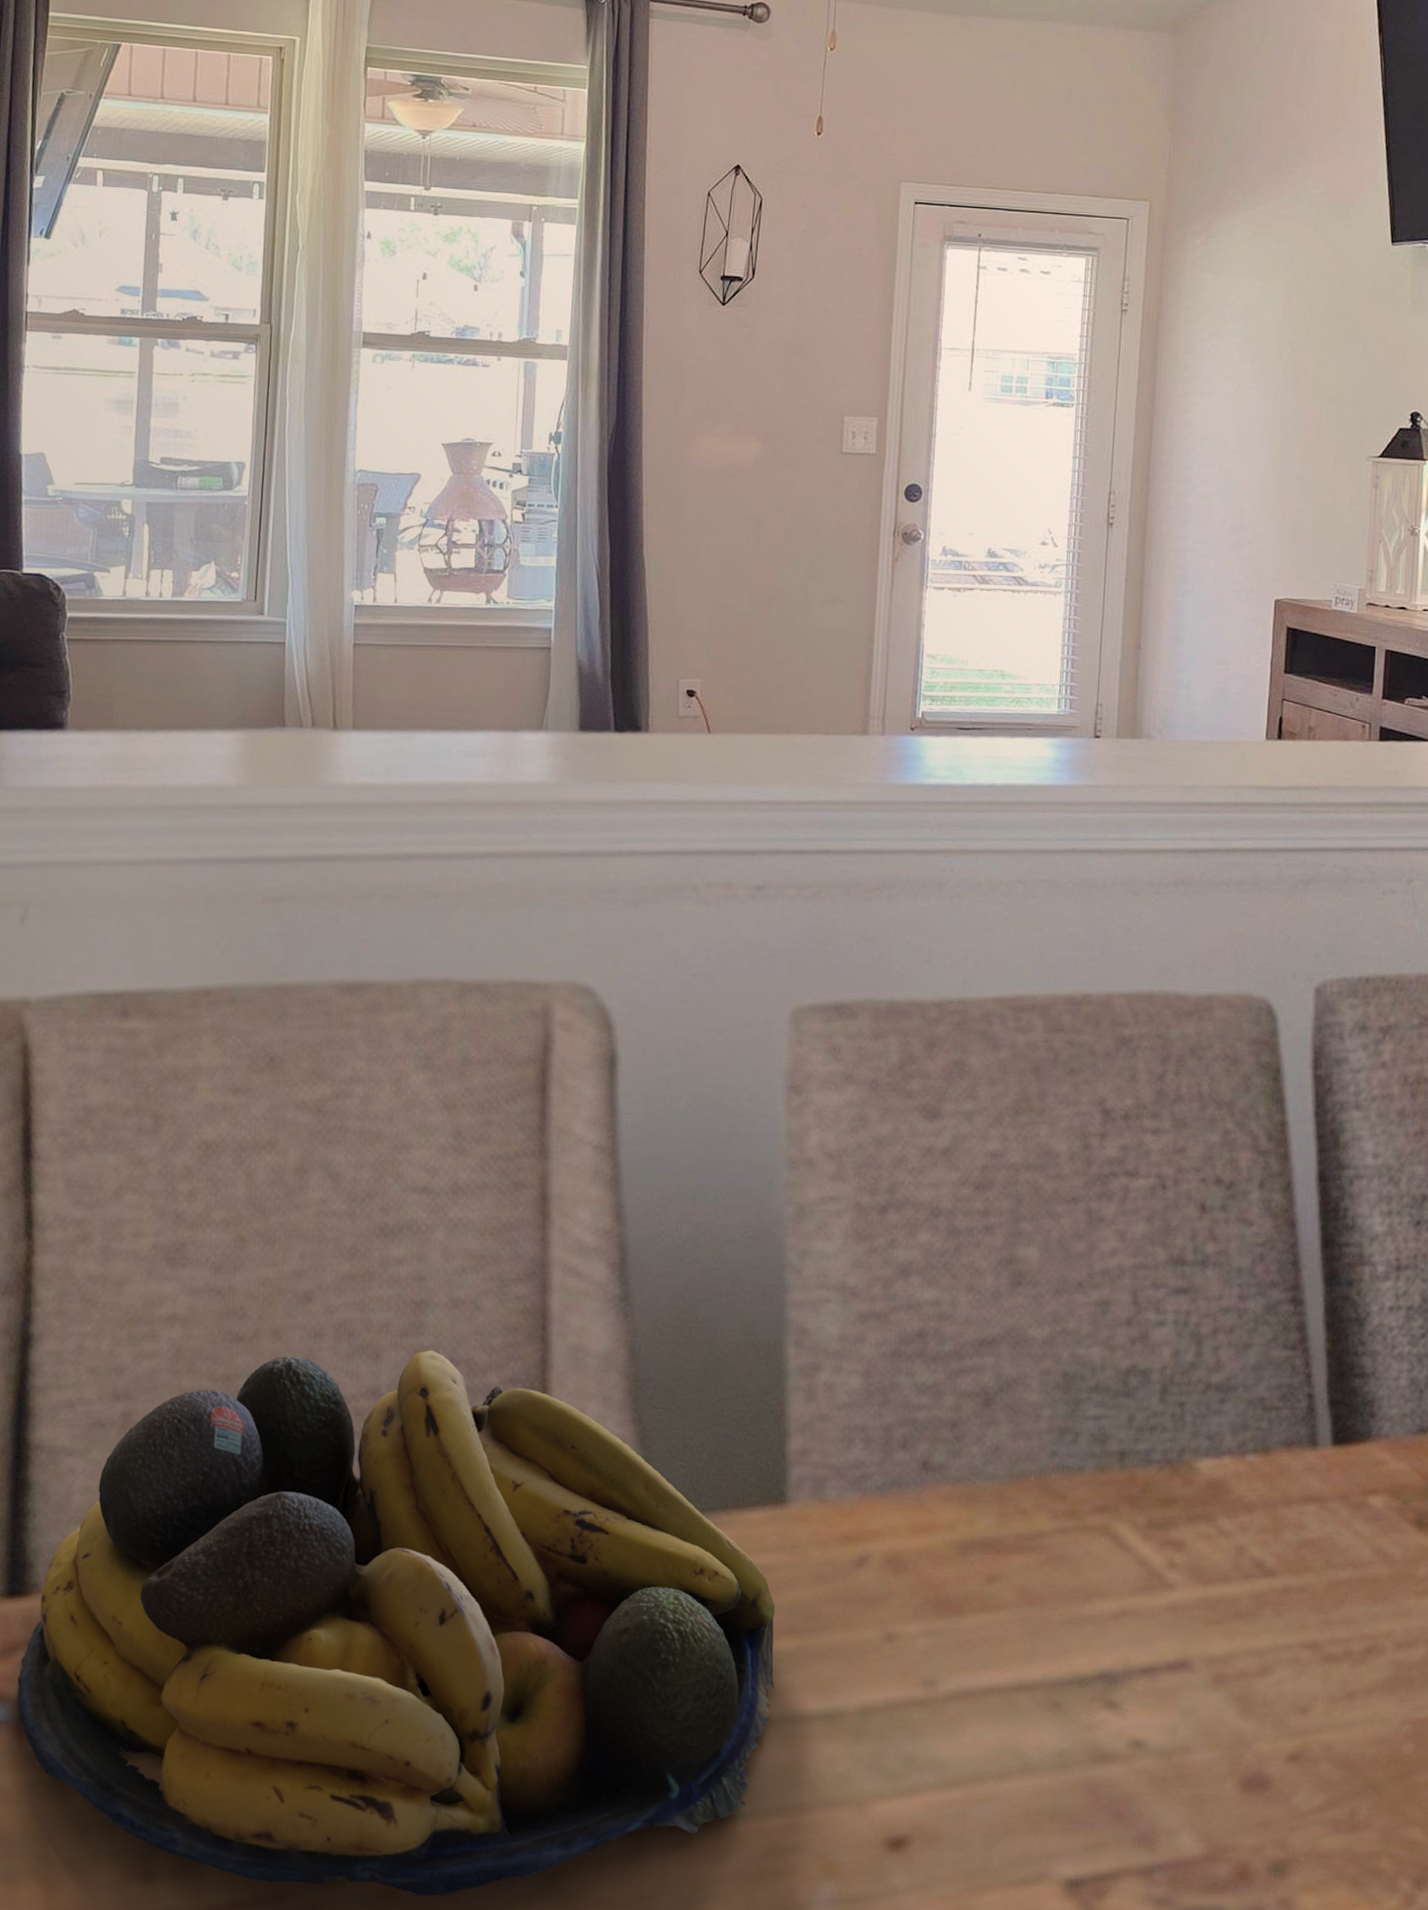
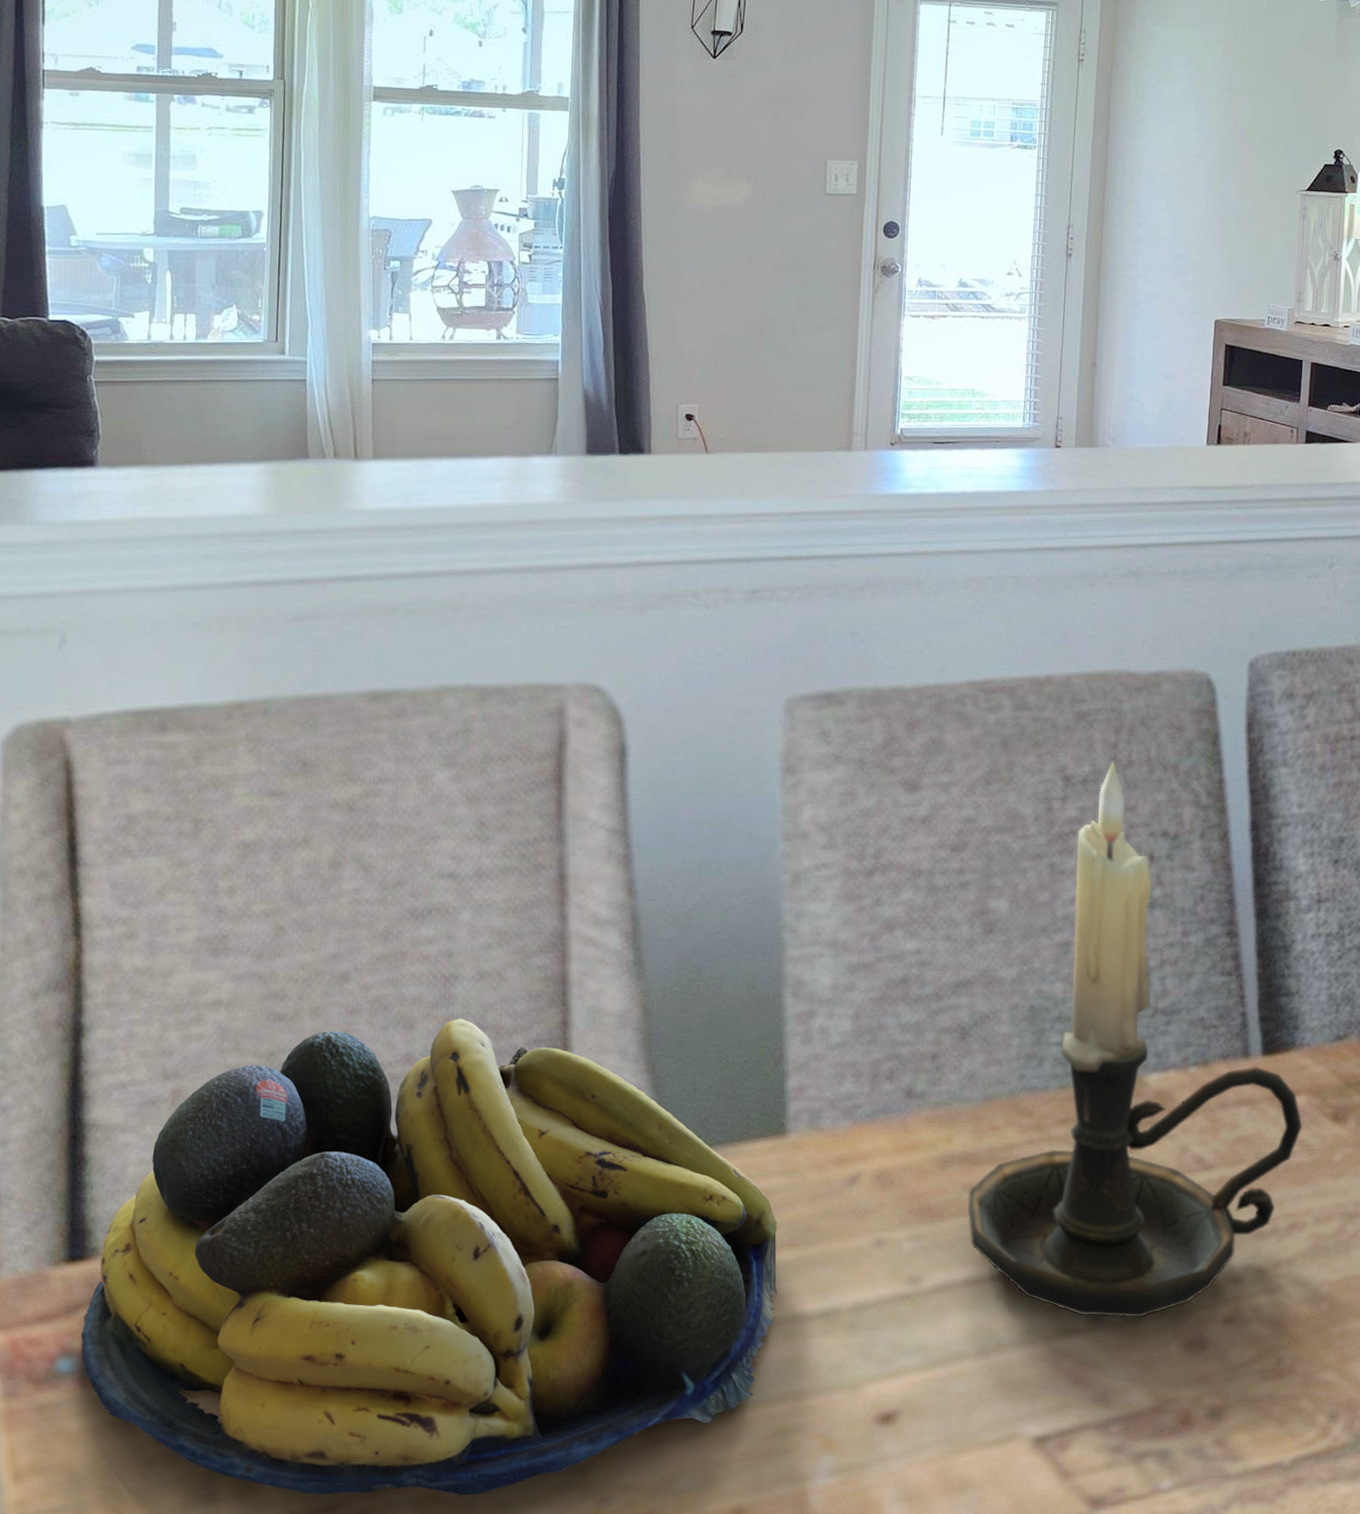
candle holder: none [990,1094,1381,1747] -> present [967,760,1303,1318]

